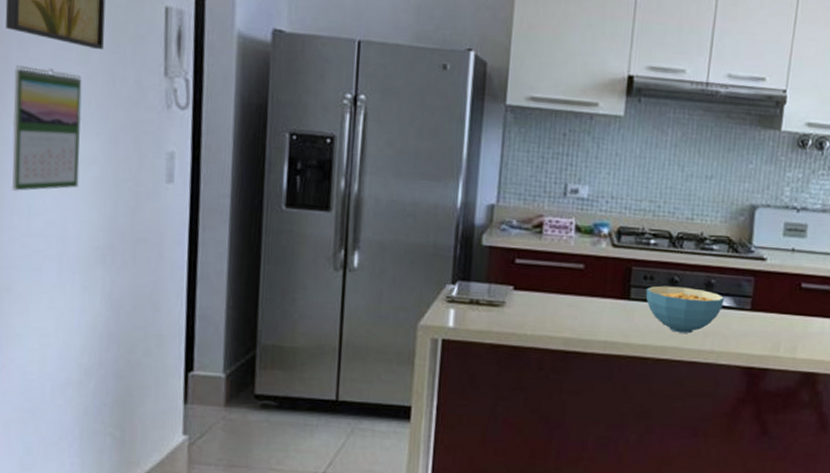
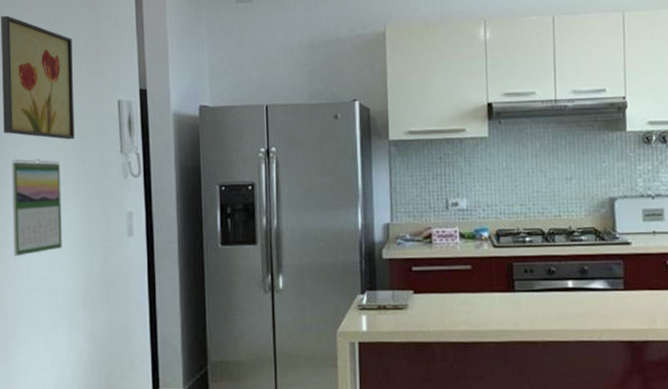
cereal bowl: present [645,285,725,334] -> none [528,275,599,316]

